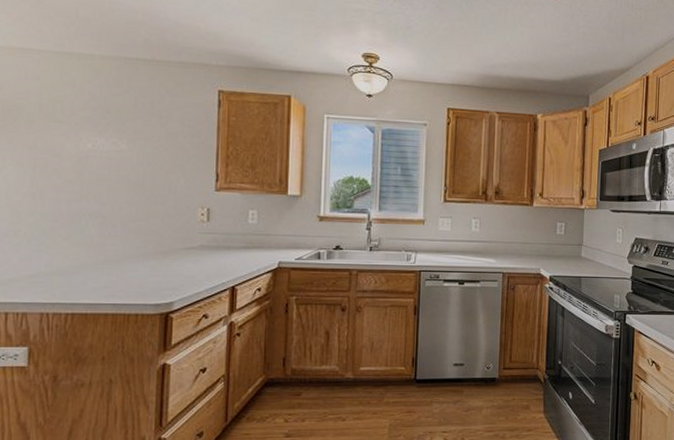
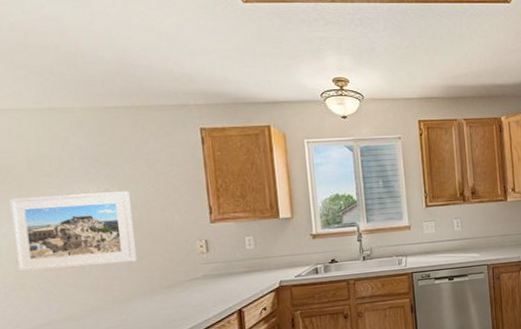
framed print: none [13,141,137,221] -> present [9,191,138,273]

